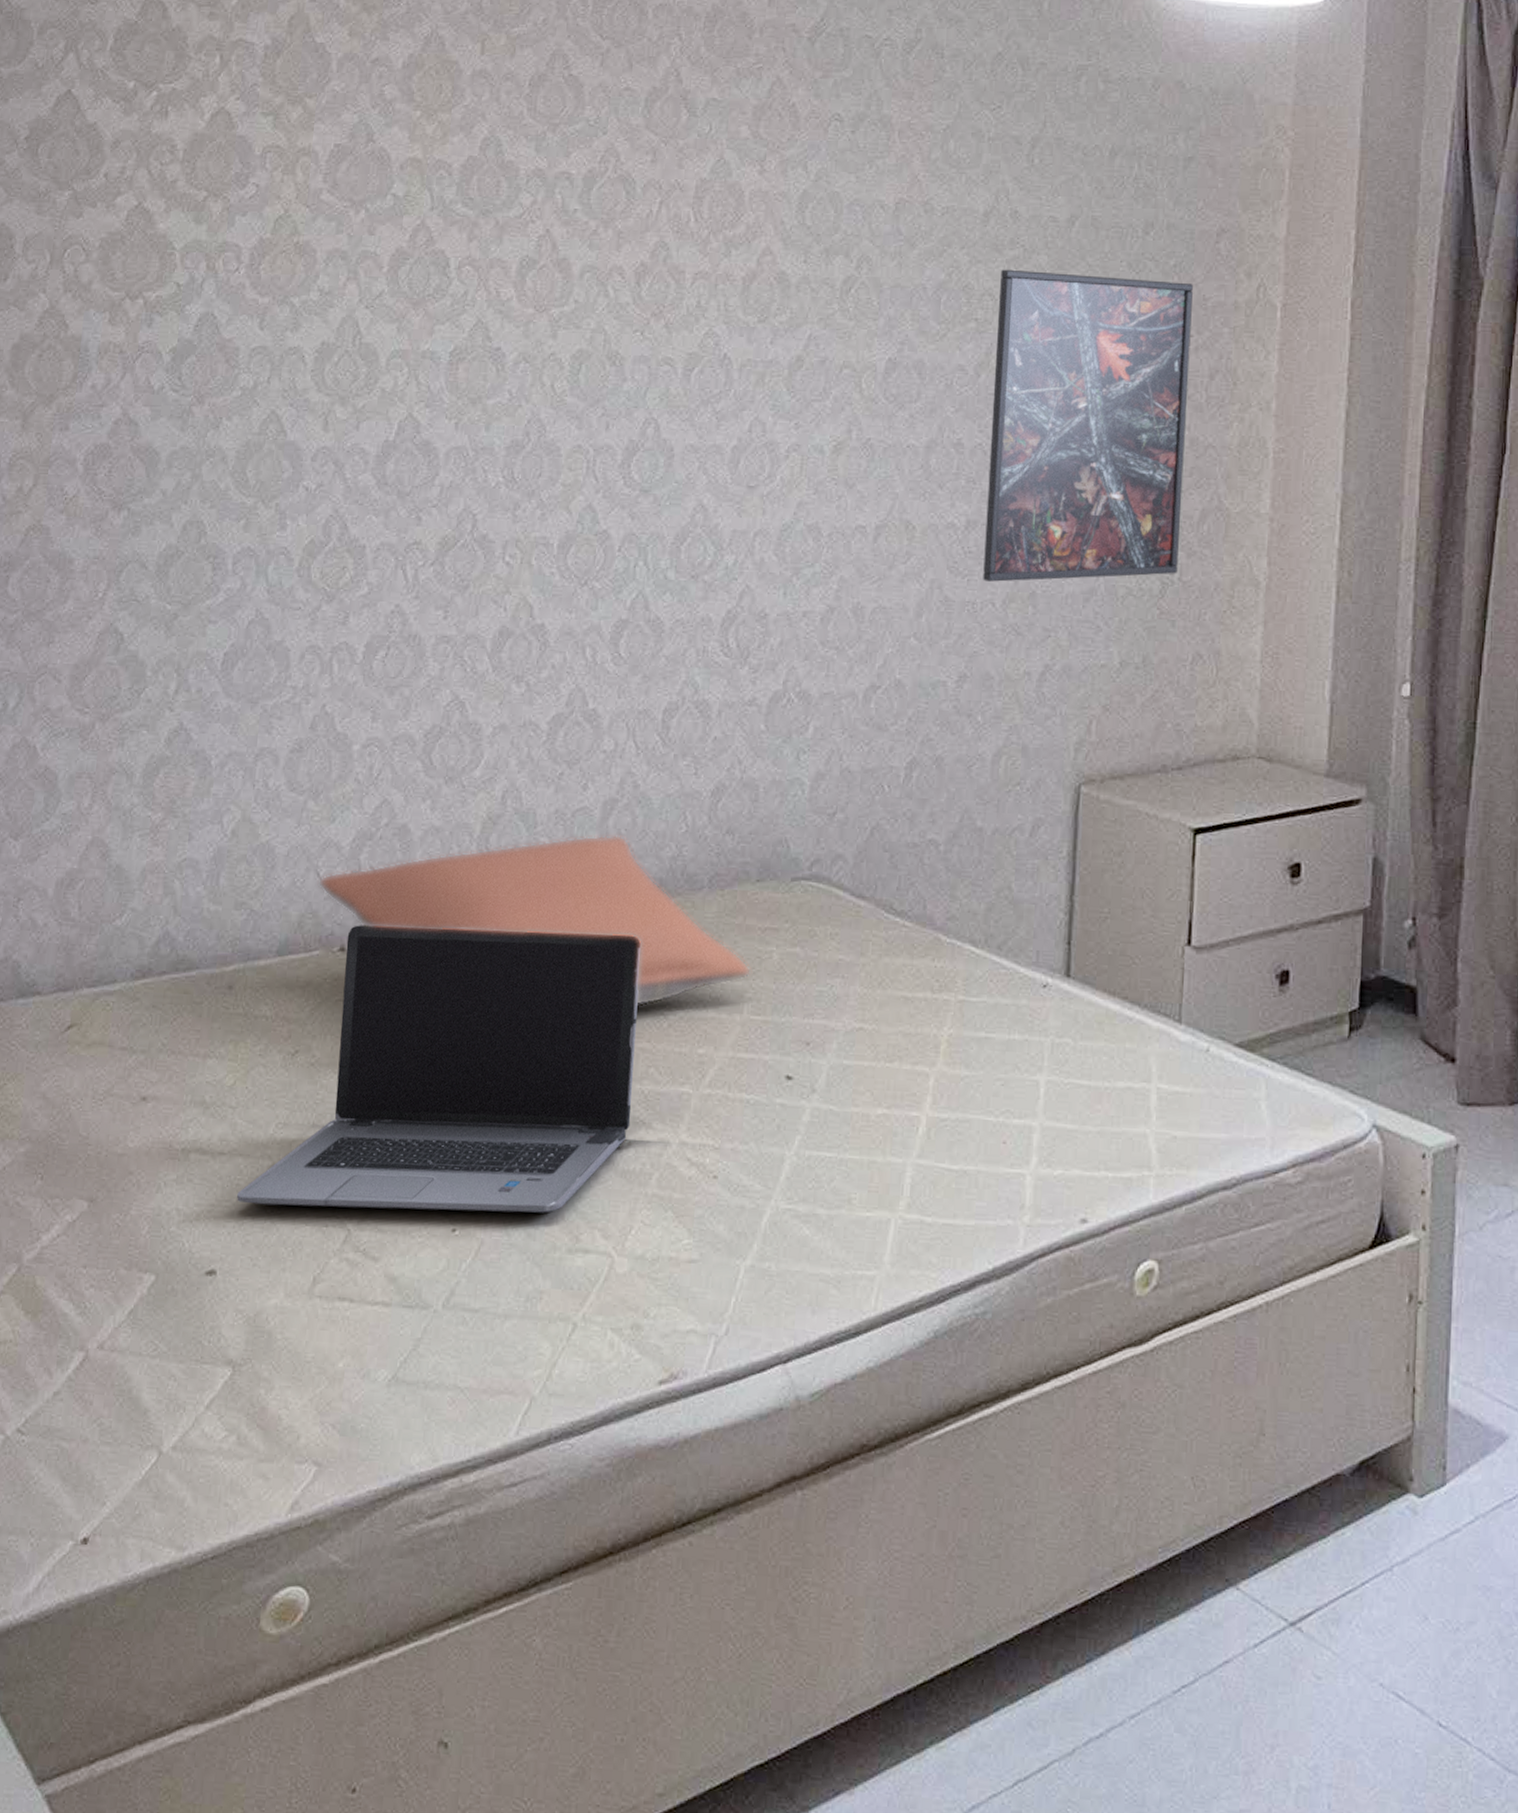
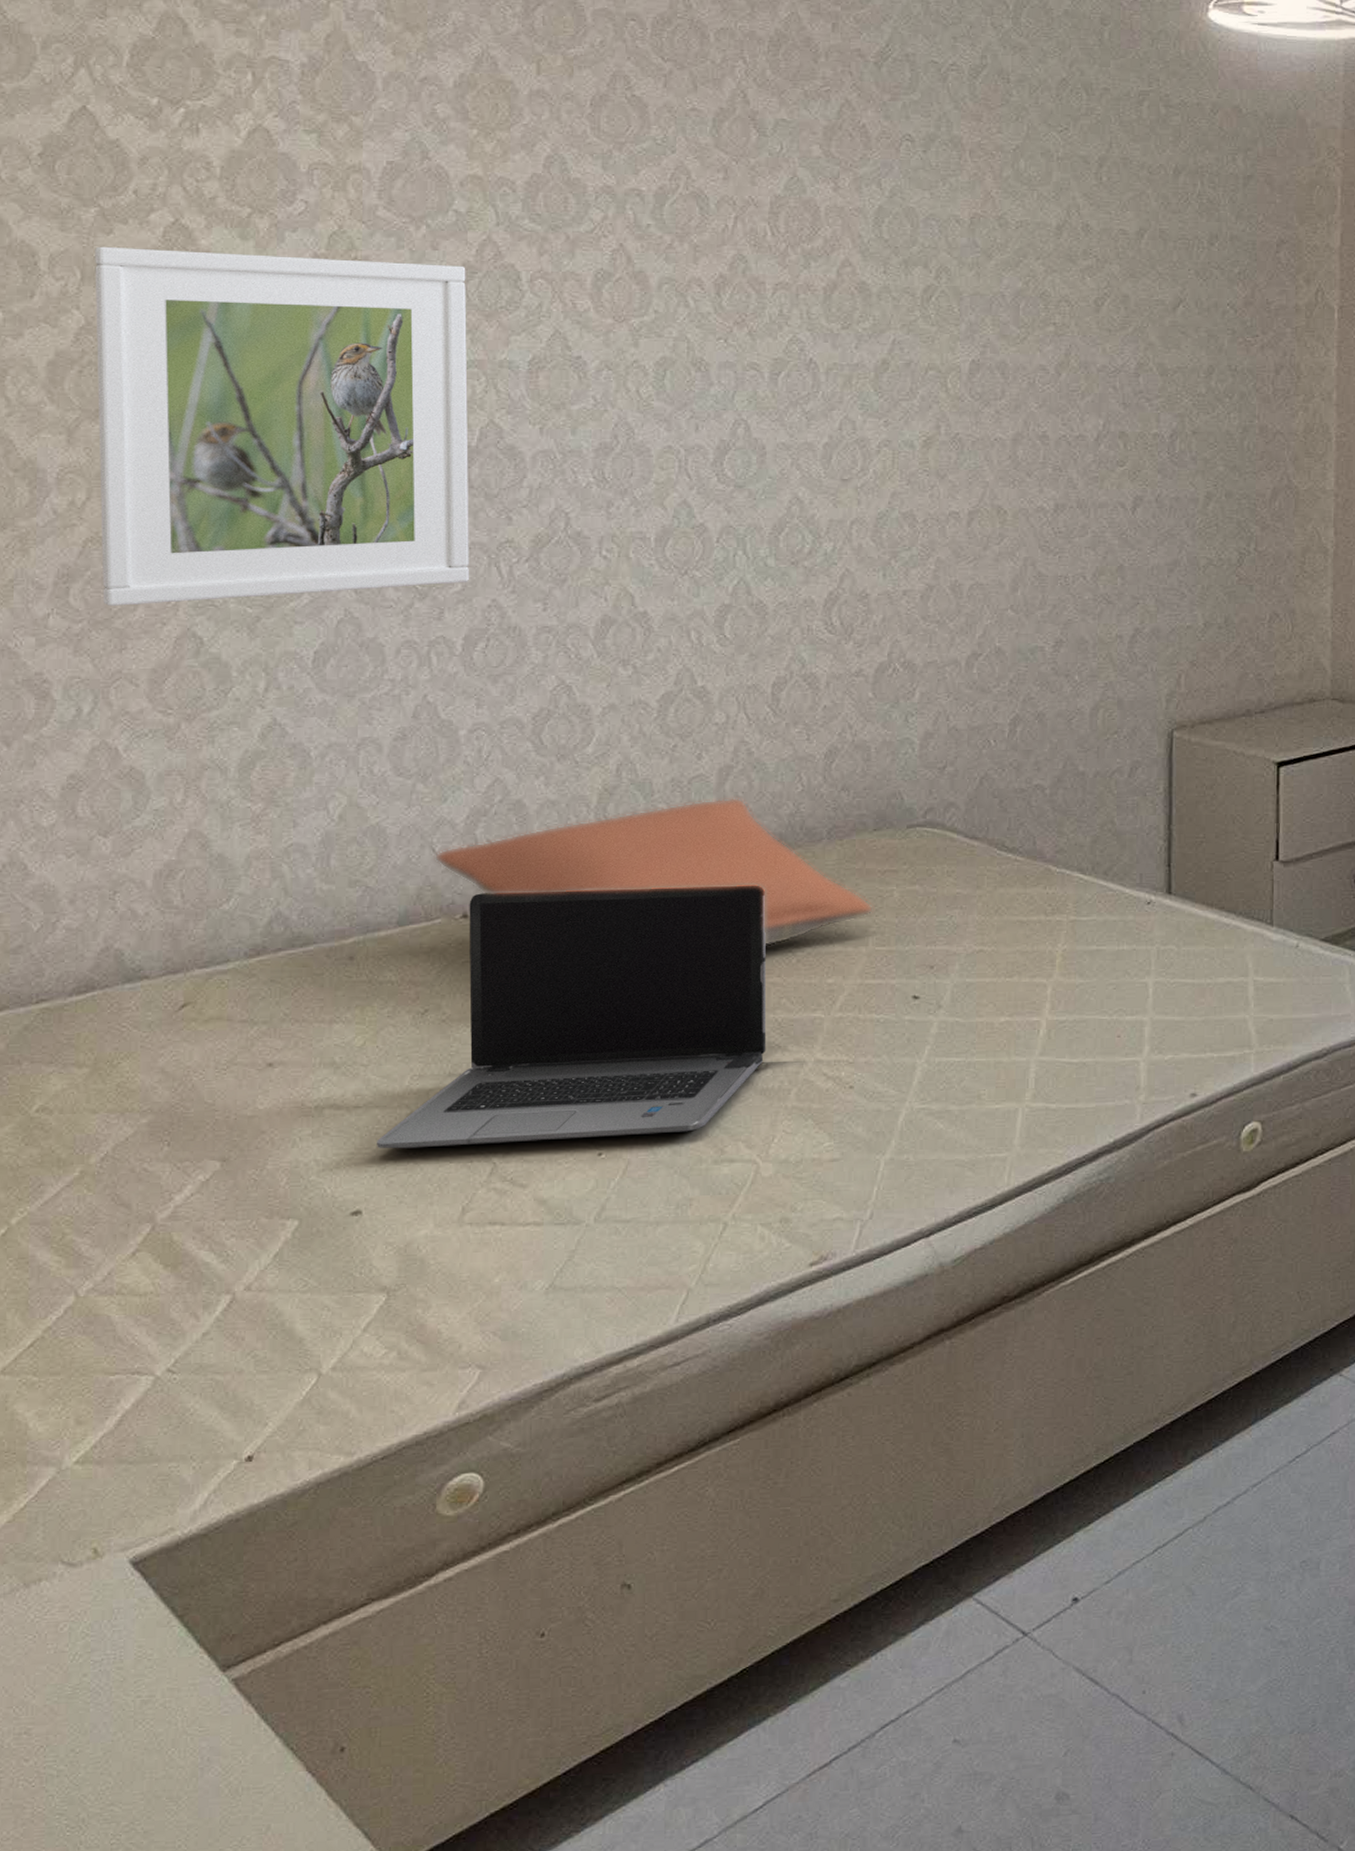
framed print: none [38,229,399,598] -> present [95,246,469,606]
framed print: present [983,269,1193,582] -> none [1073,278,1257,558]

